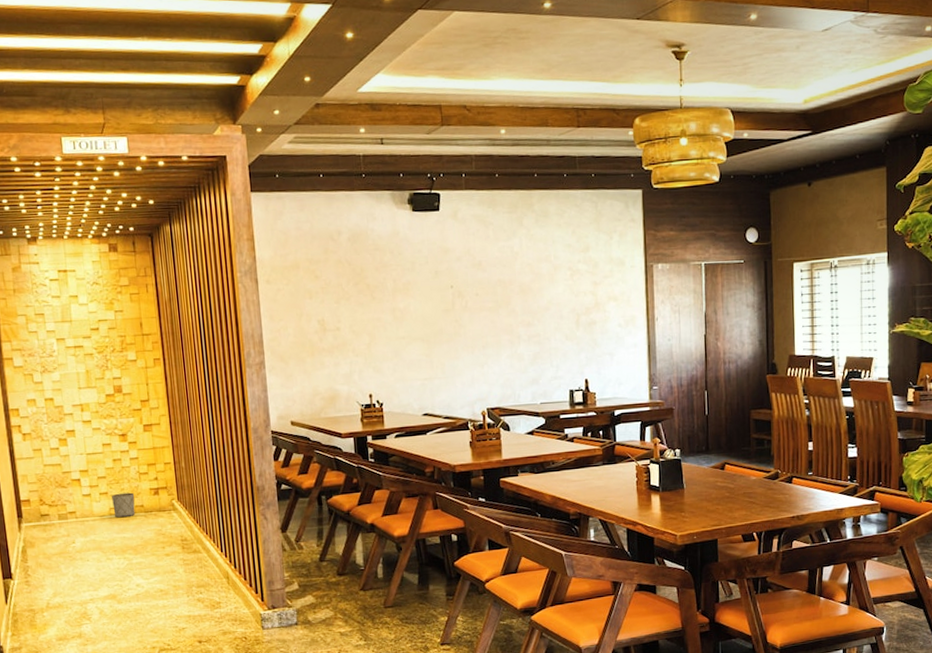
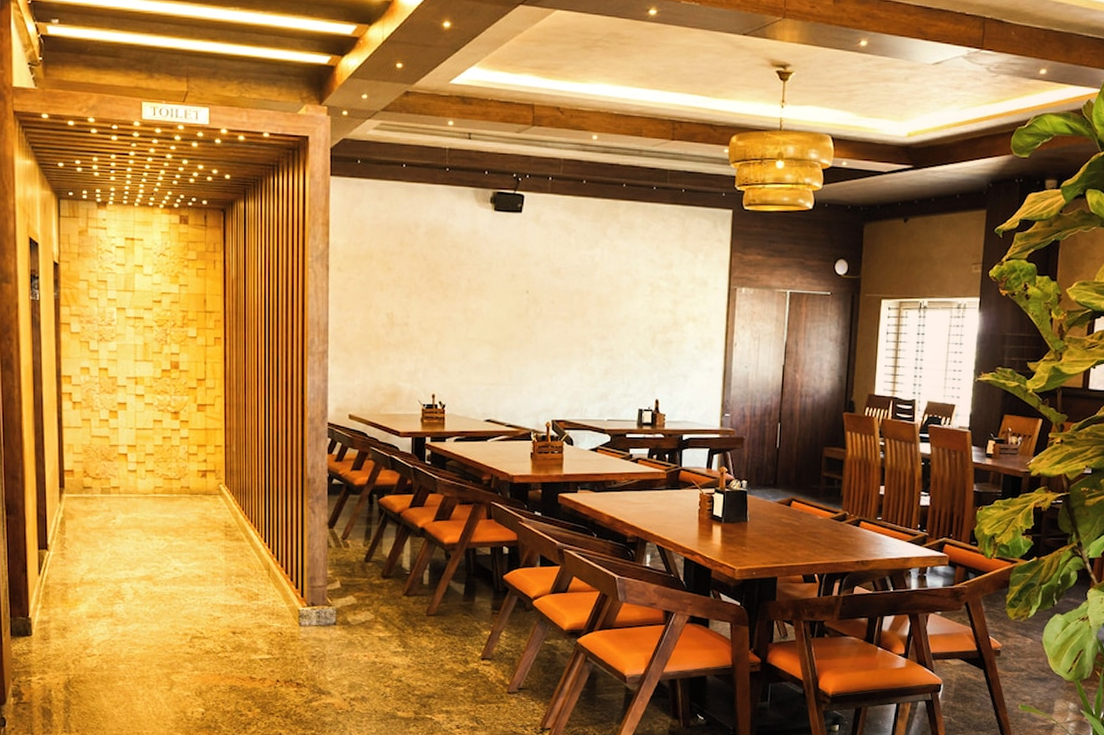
planter: present [112,492,135,518] -> none [158,472,182,498]

